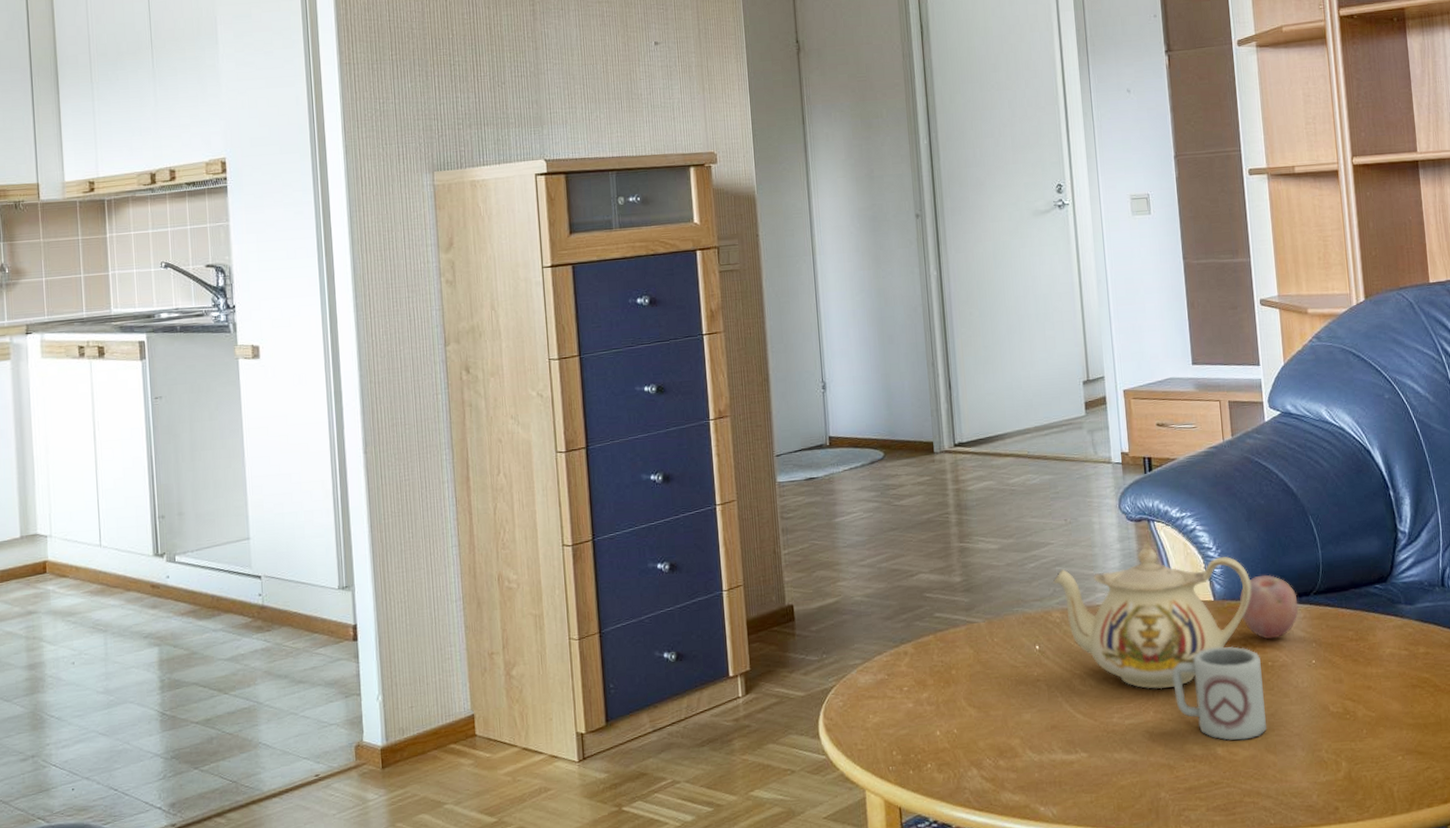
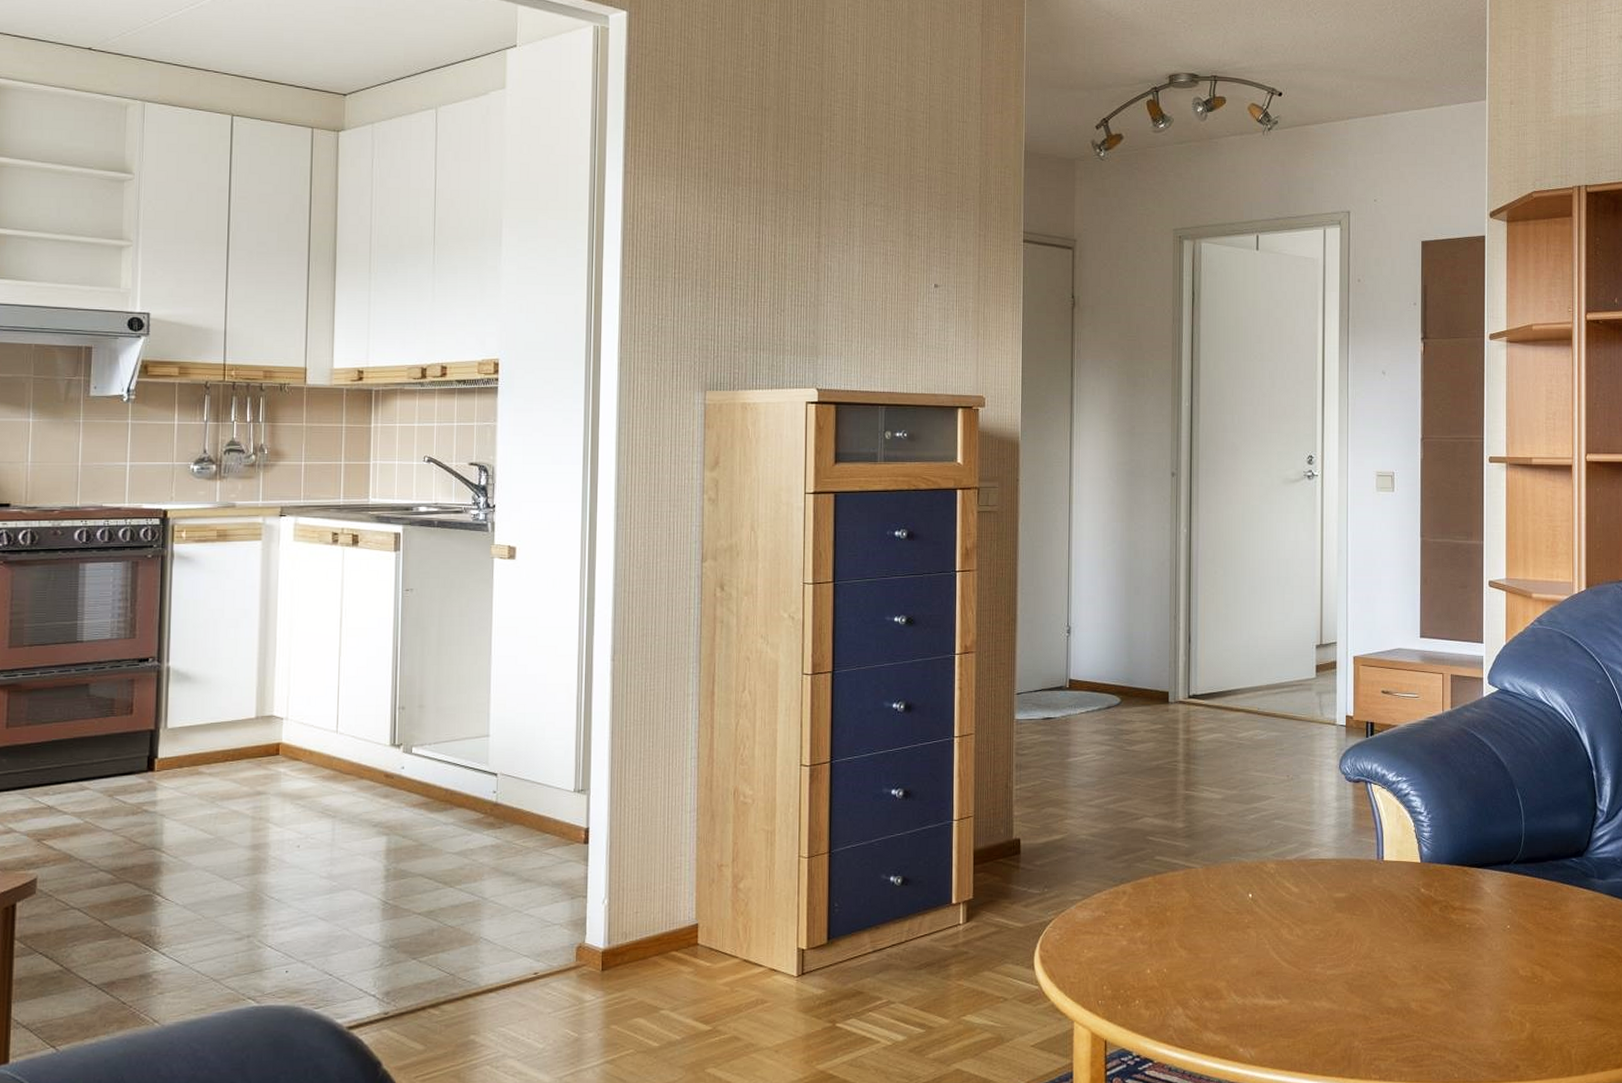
teapot: present [1052,543,1252,689] -> none [1270,803,1457,944]
cup: present [1172,646,1267,741] -> none [1375,907,1459,997]
fruit: present [1239,574,1299,640] -> none [1444,841,1499,903]

